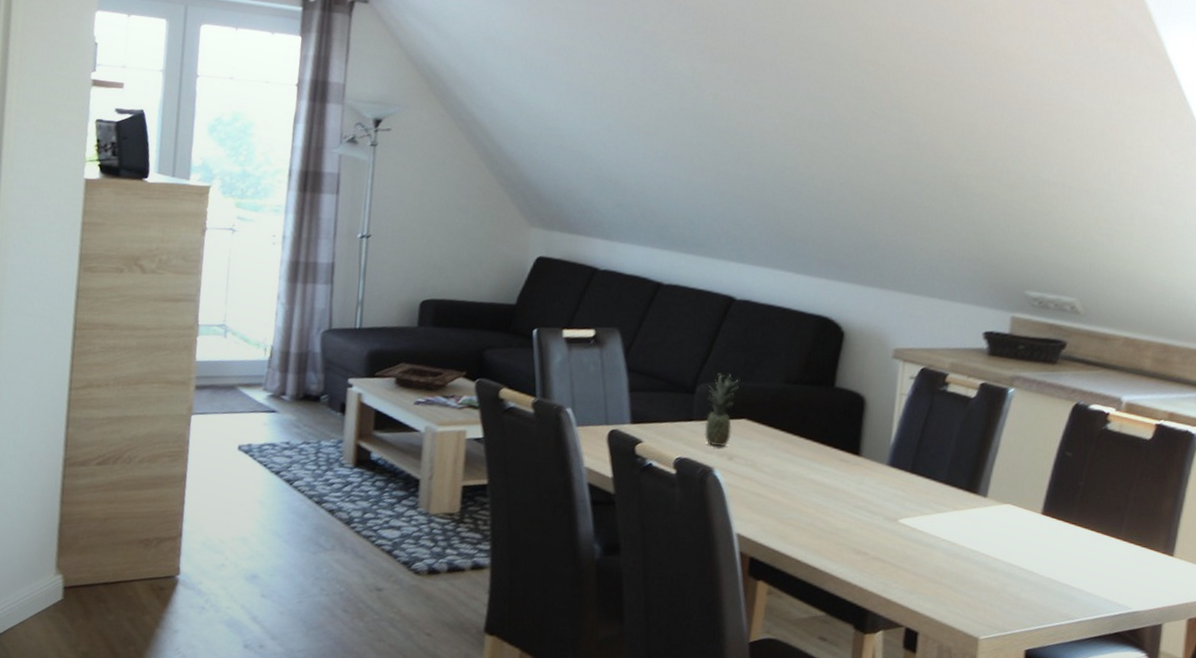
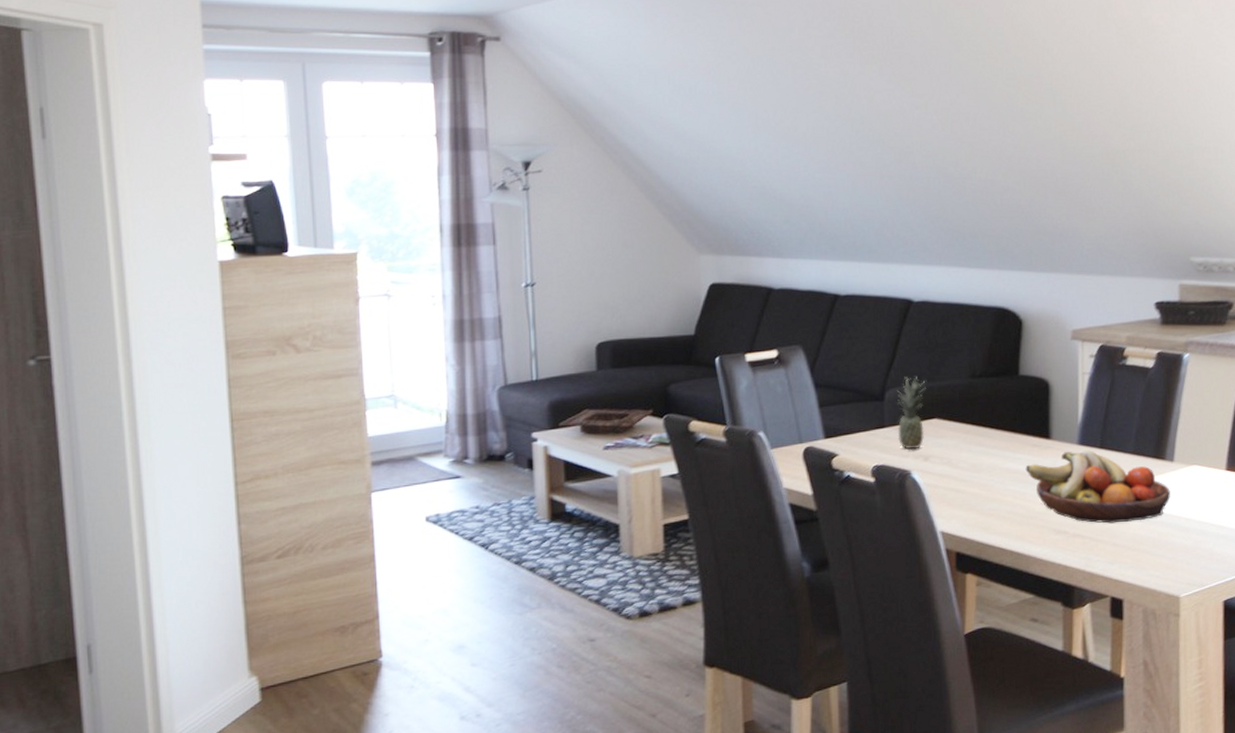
fruit bowl: none [830,470,980,554] -> present [1025,450,1171,524]

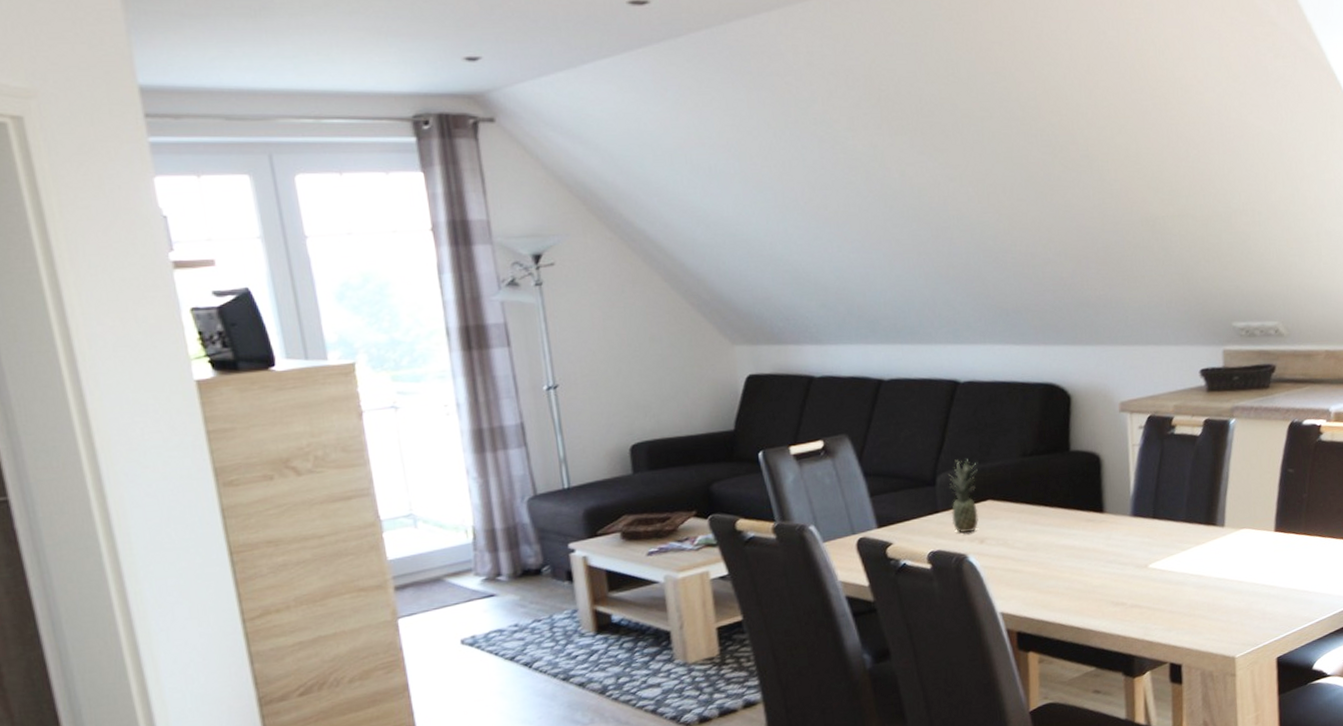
fruit bowl: present [1025,450,1171,524] -> none [1081,521,1223,593]

